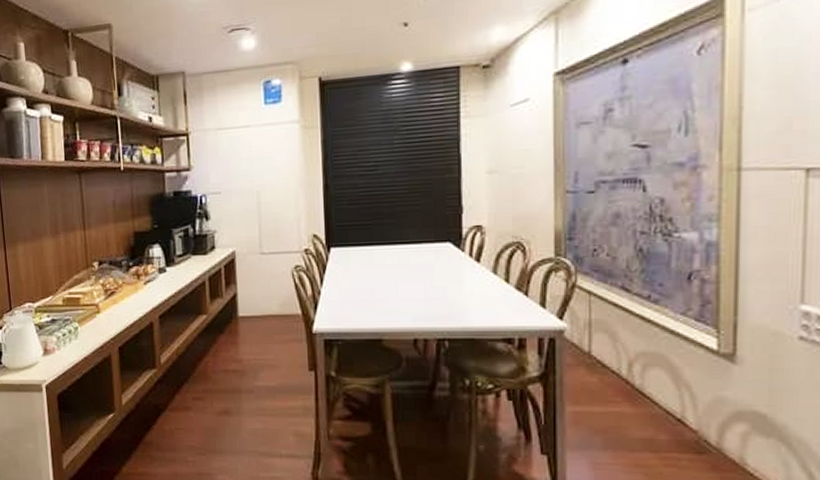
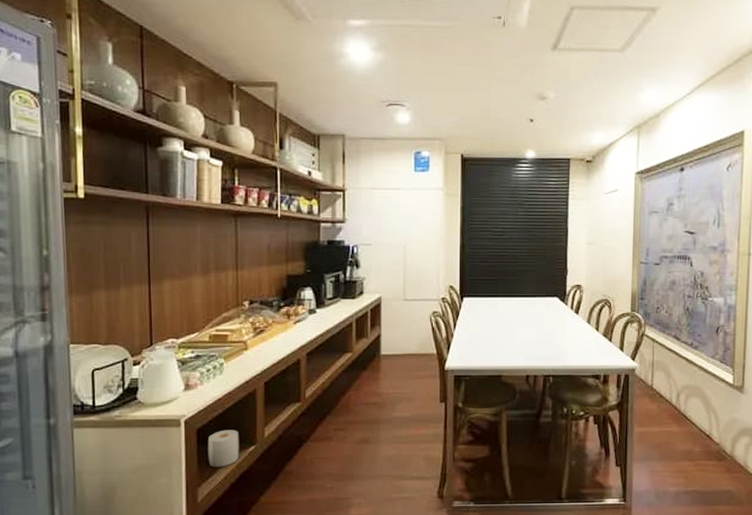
paper towel roll: none [68,396,99,434] -> present [207,429,240,467]

